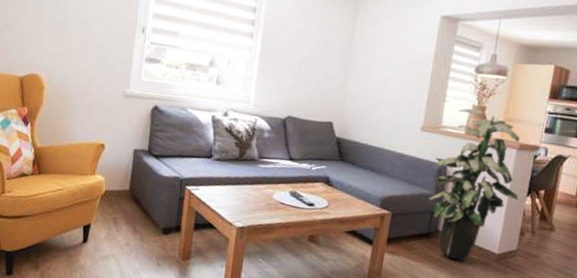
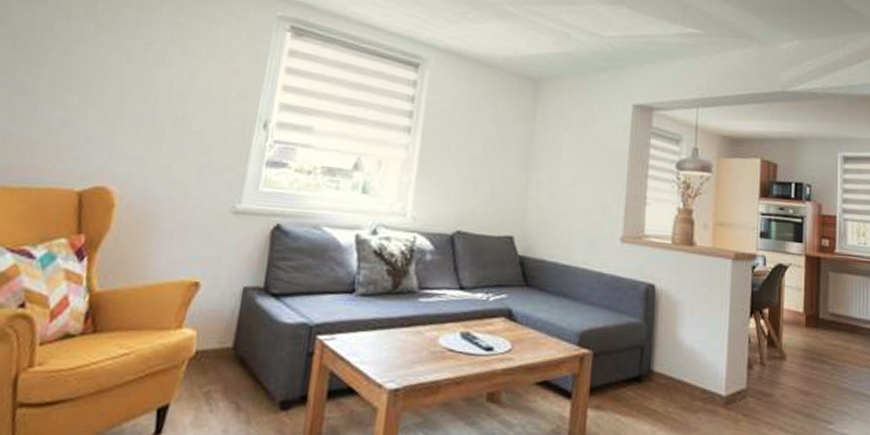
indoor plant: present [429,108,520,261] -> none [637,212,741,410]

